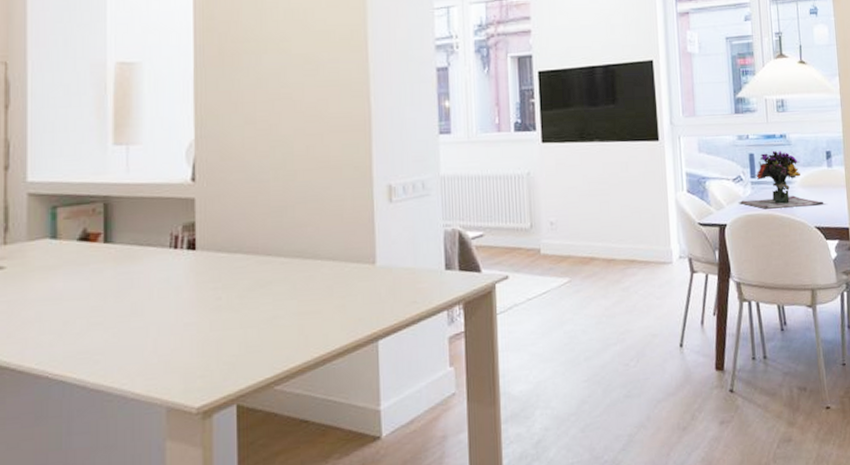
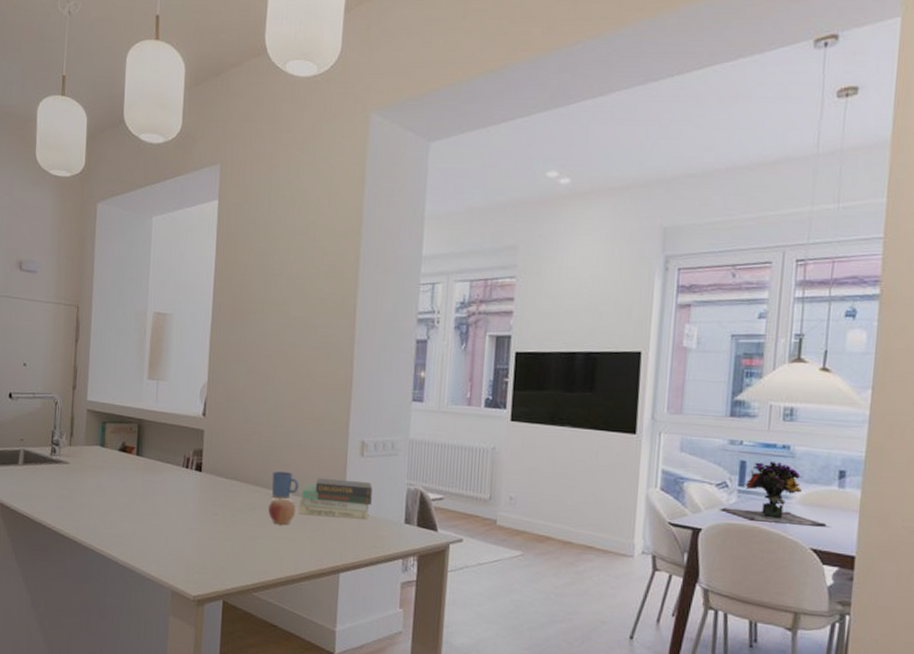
mug: none [286,233,320,267] -> present [271,471,299,499]
fruit: none [286,262,320,297] -> present [268,495,296,525]
books: none [322,229,406,281] -> present [298,477,373,521]

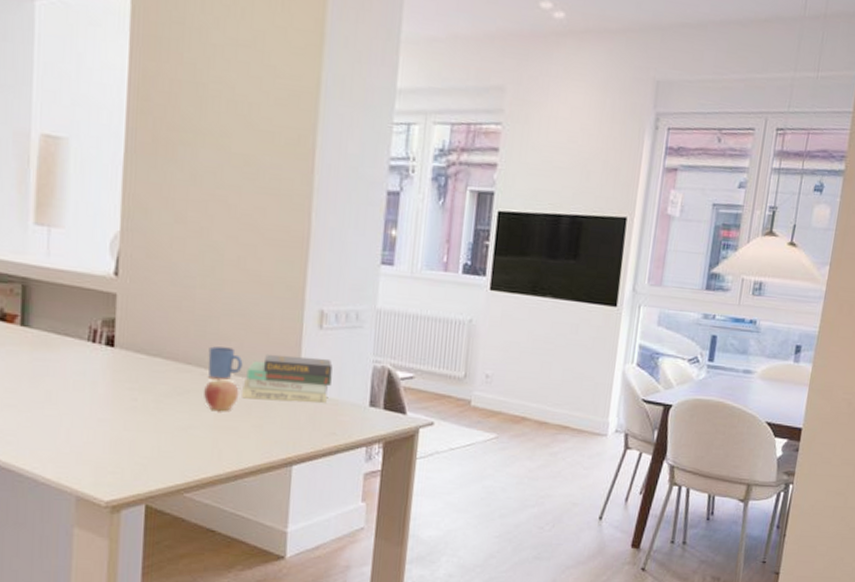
flower arrangement: present [719,460,832,528] -> none [689,335,785,401]

